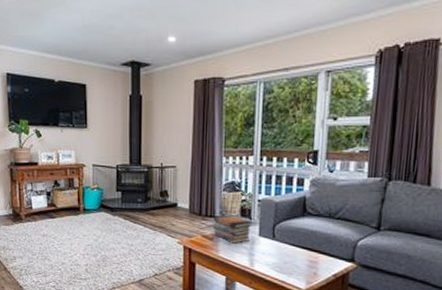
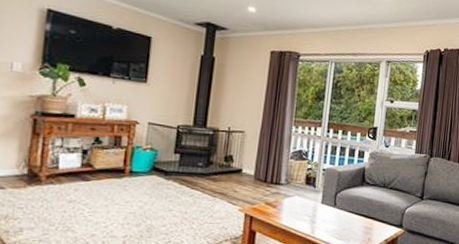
book stack: present [213,215,253,244] -> none [277,182,317,211]

